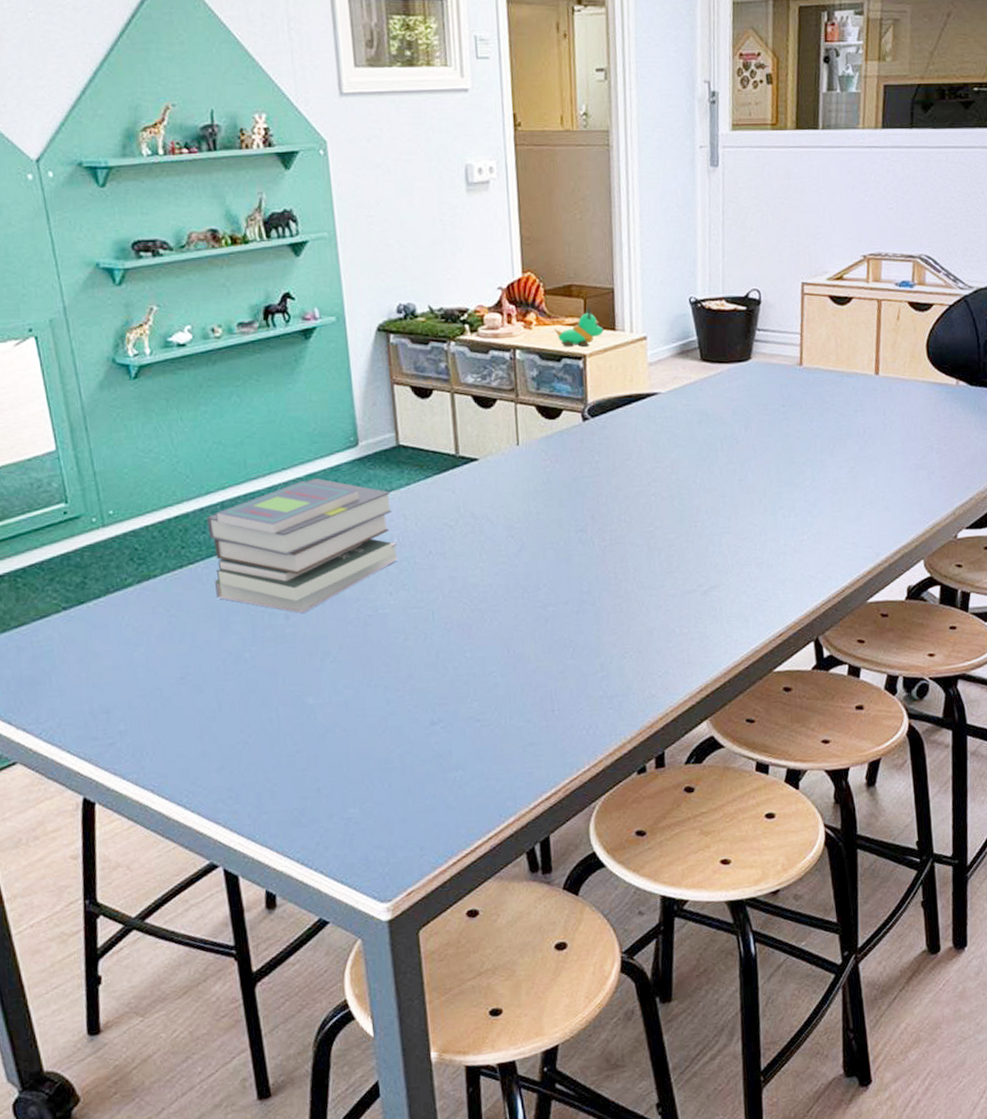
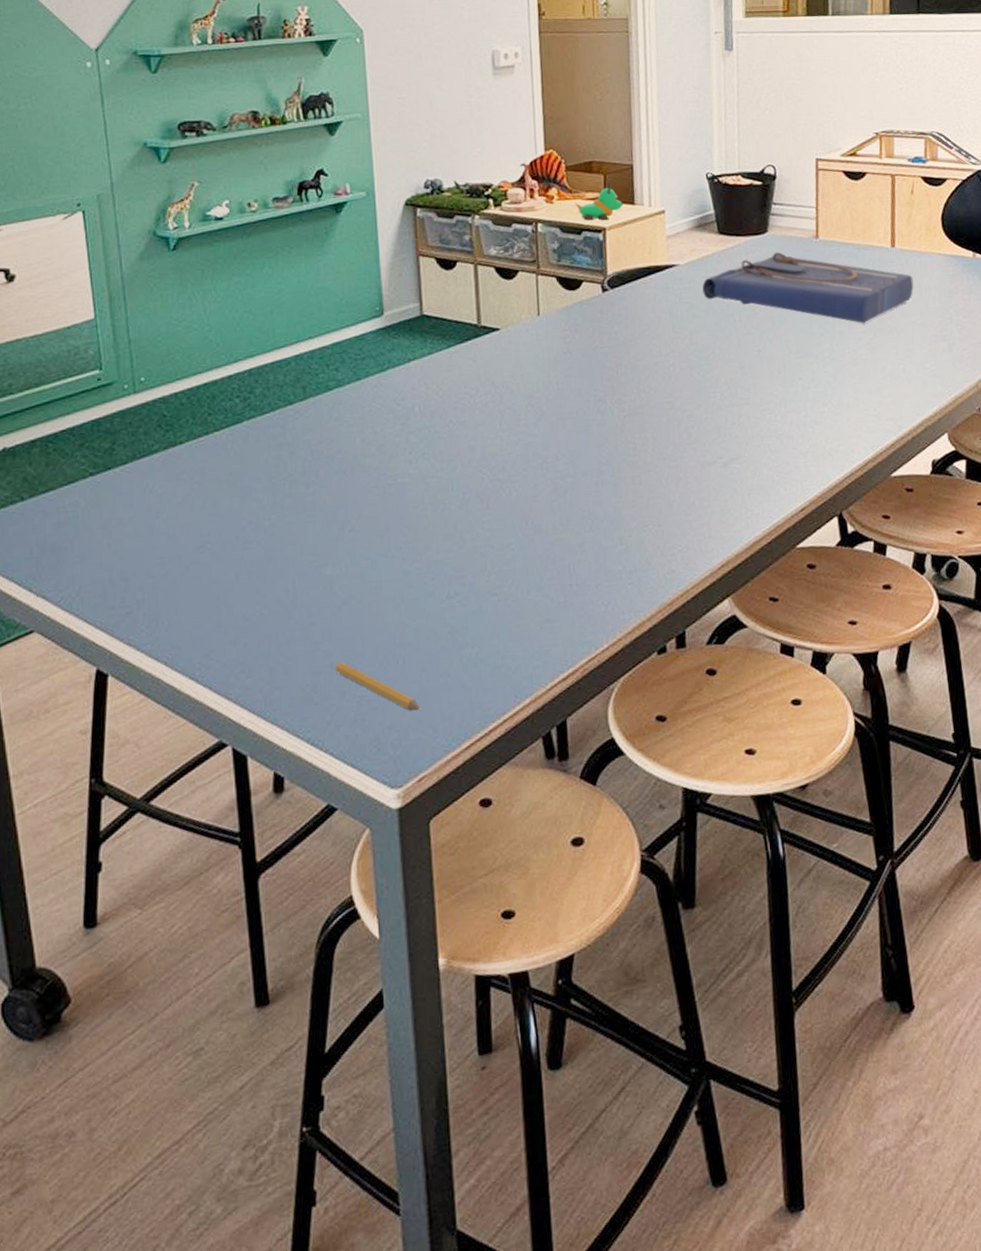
books: present [207,478,399,613] -> none [234,346,419,481]
pencil: none [322,786,409,831] -> present [335,662,422,711]
tote bag: none [684,379,896,453] -> present [702,251,914,324]

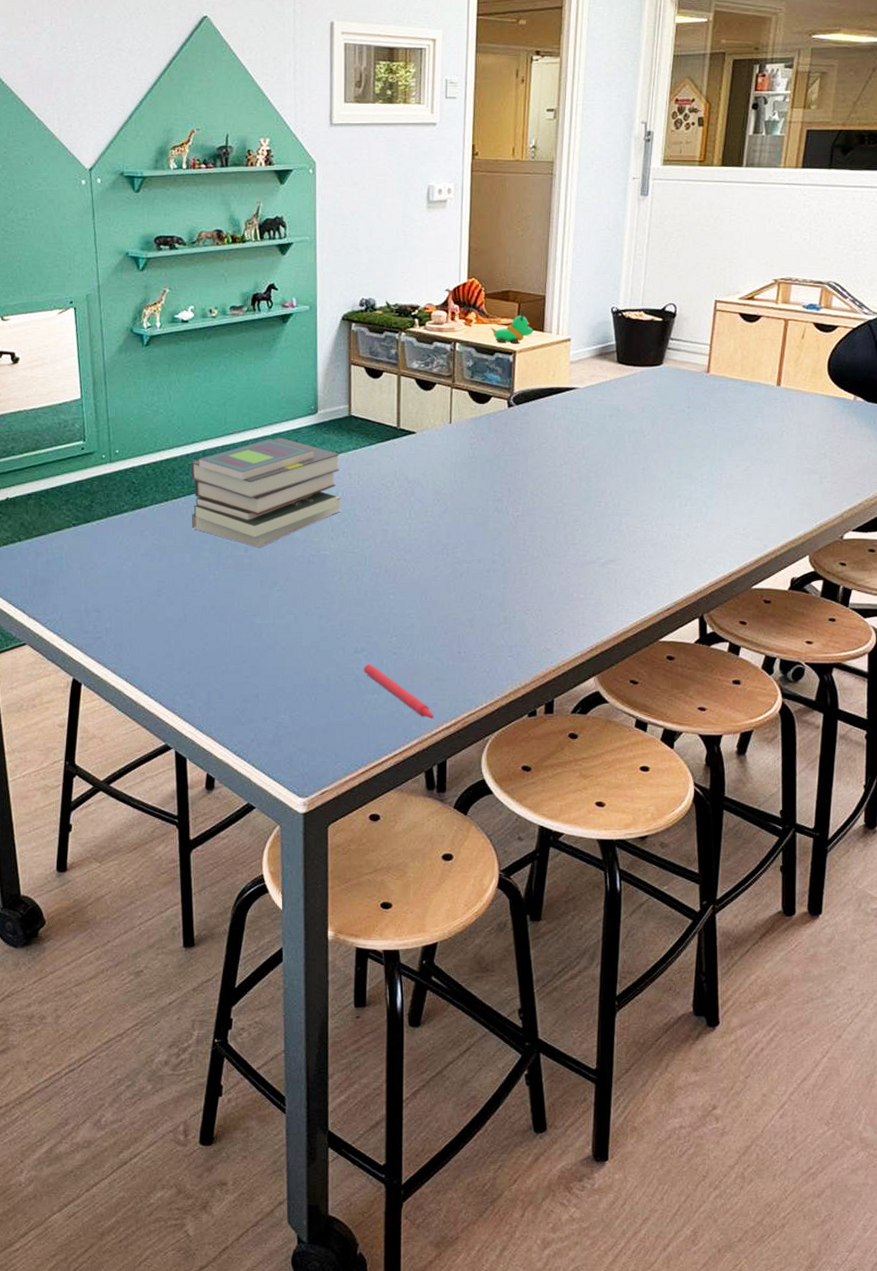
books: none [234,346,419,481] -> present [190,437,342,547]
pencil: present [335,662,422,711] -> none [260,694,328,740]
wax crayon: none [458,610,548,670] -> present [363,663,434,719]
tote bag: present [702,251,914,324] -> none [598,382,794,453]

